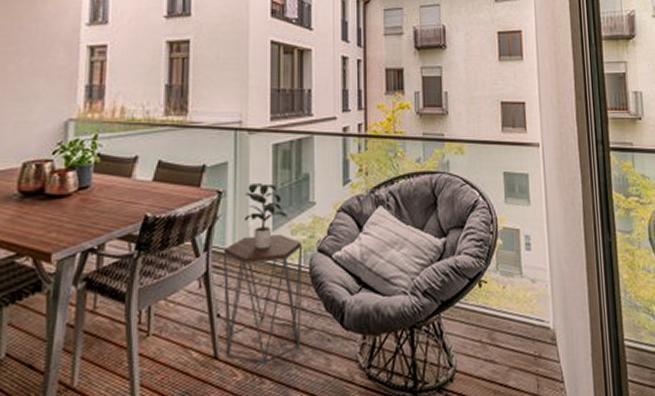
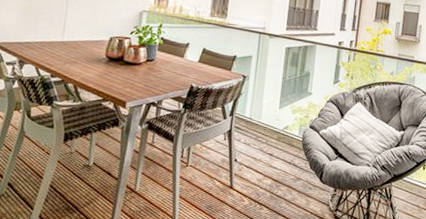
side table: present [223,235,302,364] -> none [238,110,299,197]
potted plant: present [244,183,287,250] -> none [259,73,291,121]

